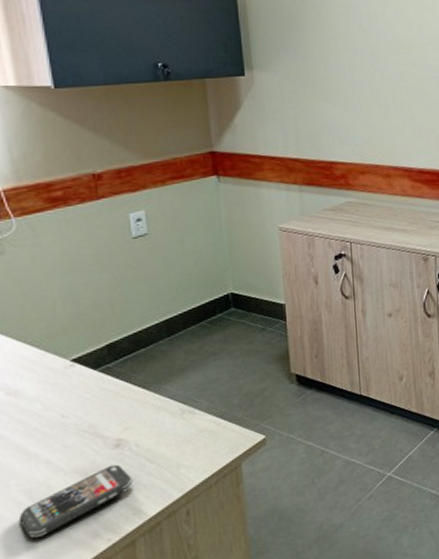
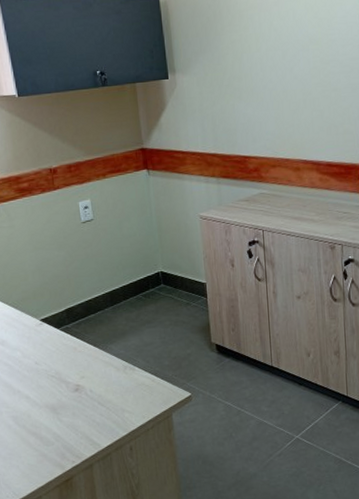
smartphone: present [18,464,133,538] -> none [9,404,89,453]

